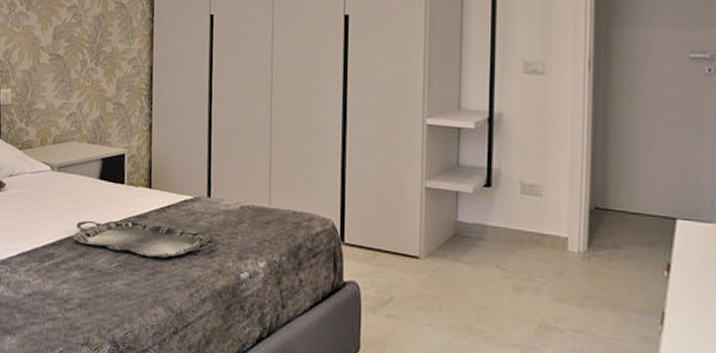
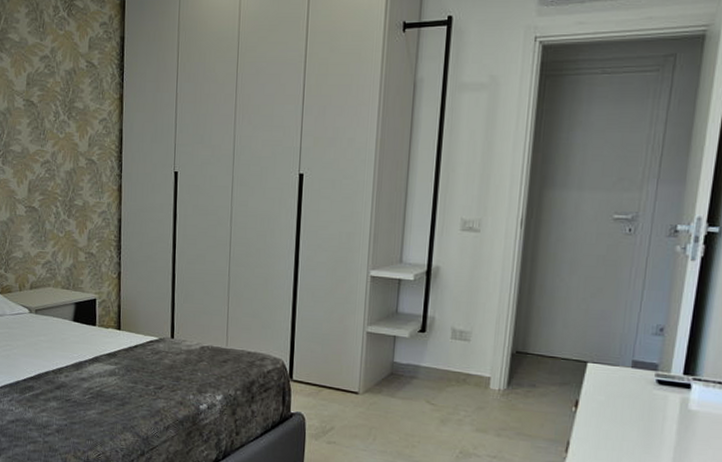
serving tray: present [71,219,214,259] -> none [49,356,177,392]

